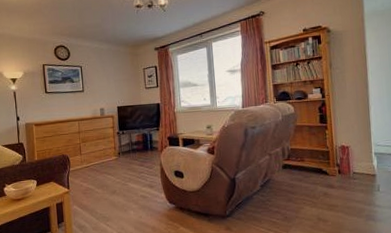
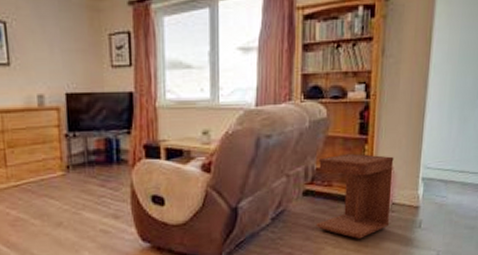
side table: none [292,137,353,200] -> present [316,153,394,239]

